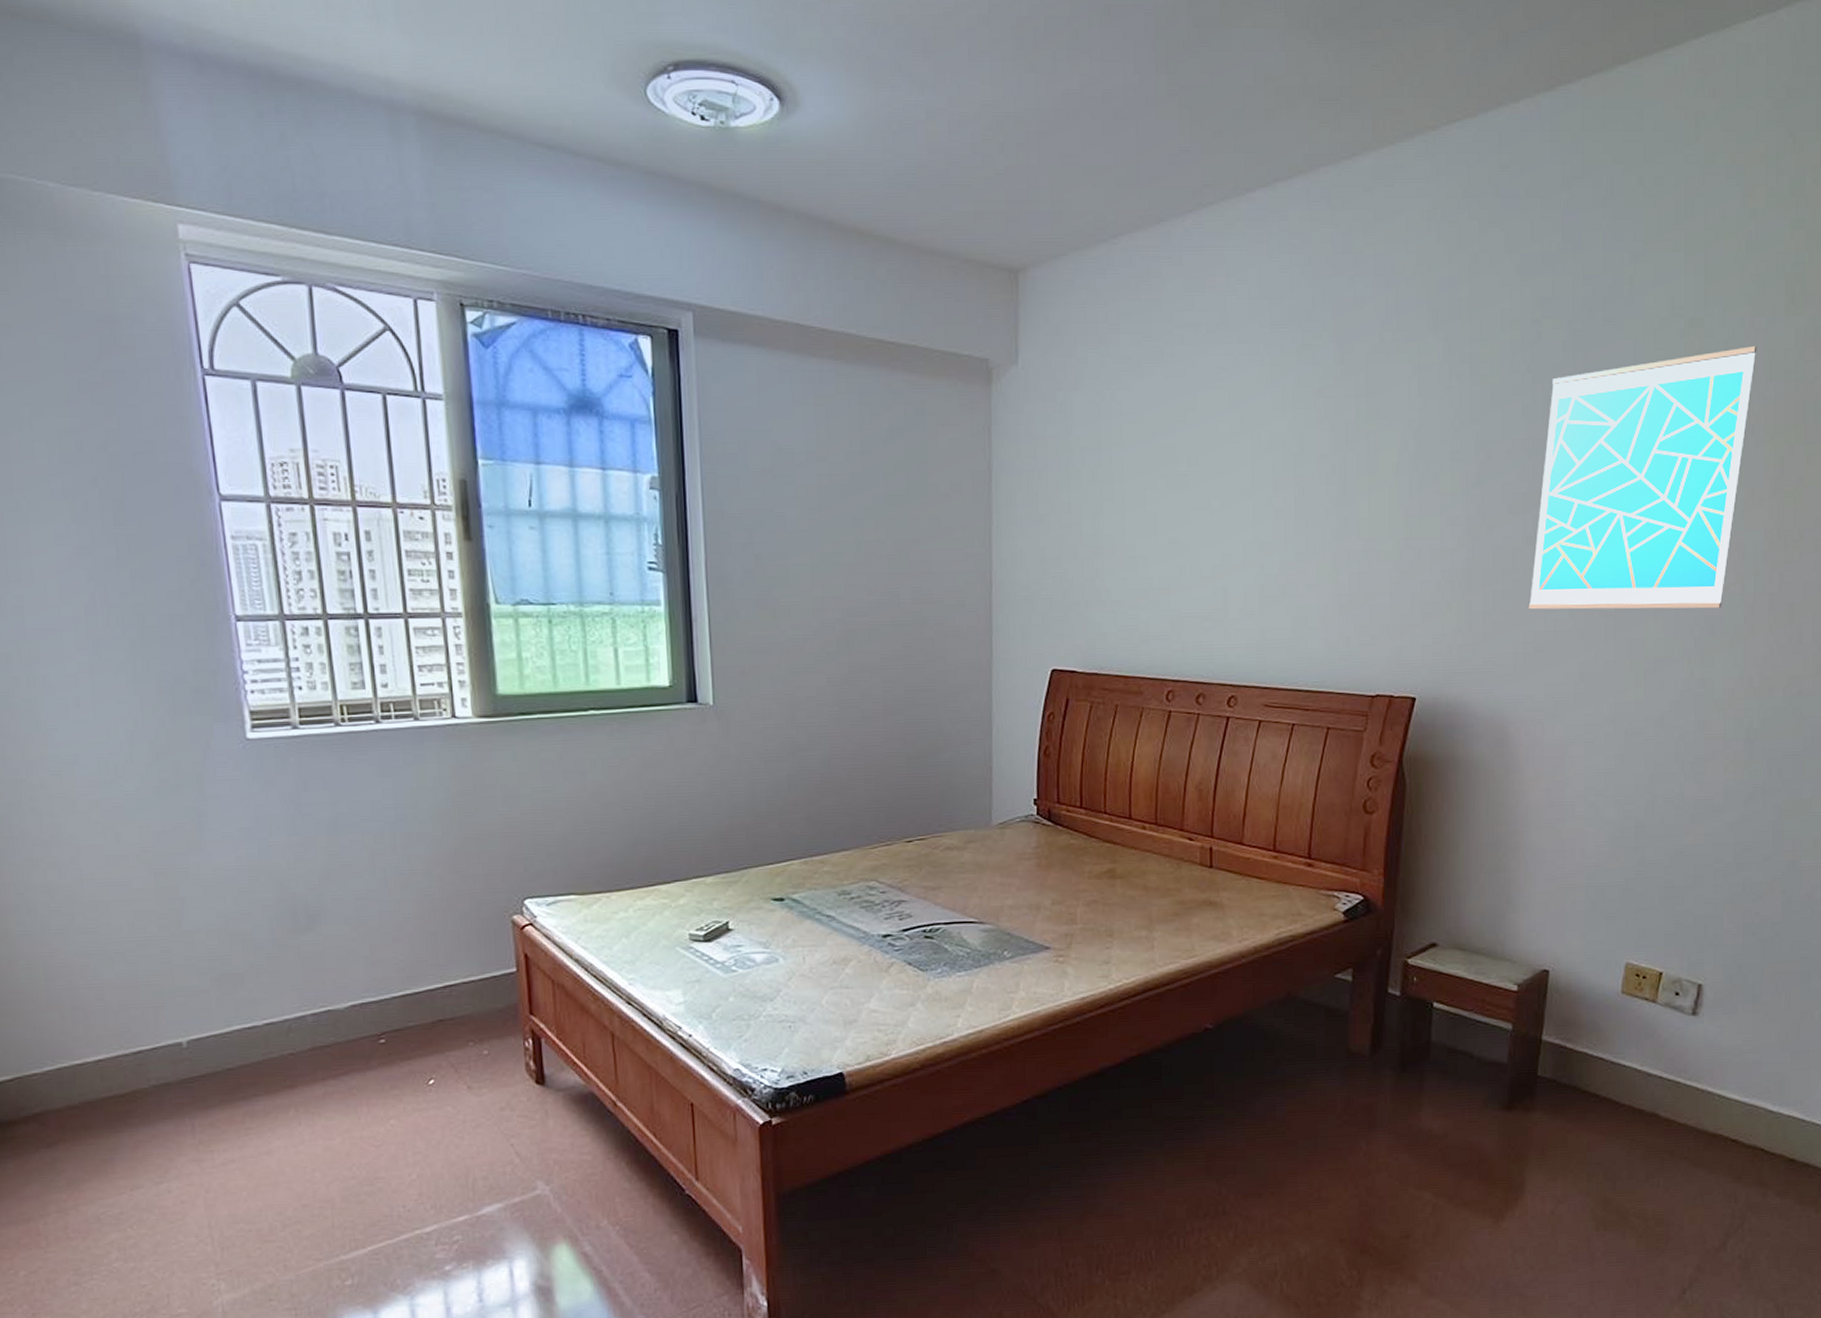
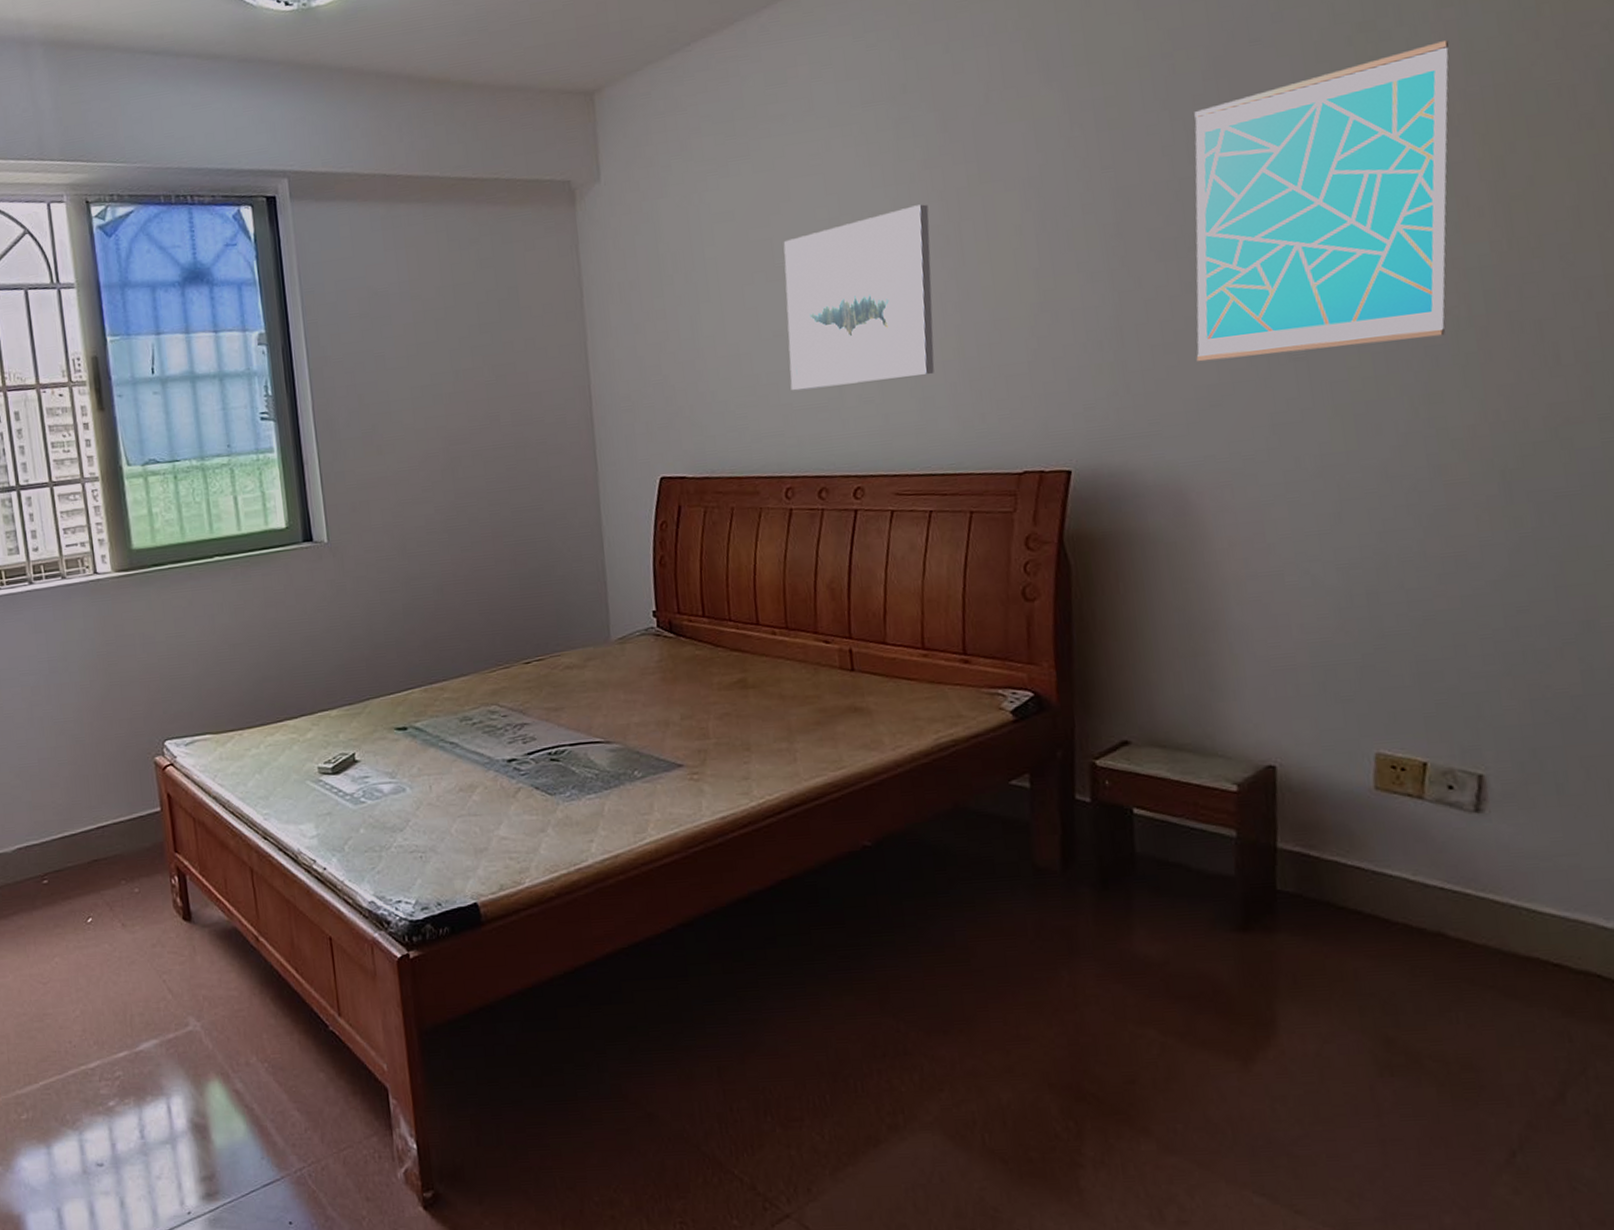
wall art: none [1180,431,1320,598] -> present [783,204,935,391]

